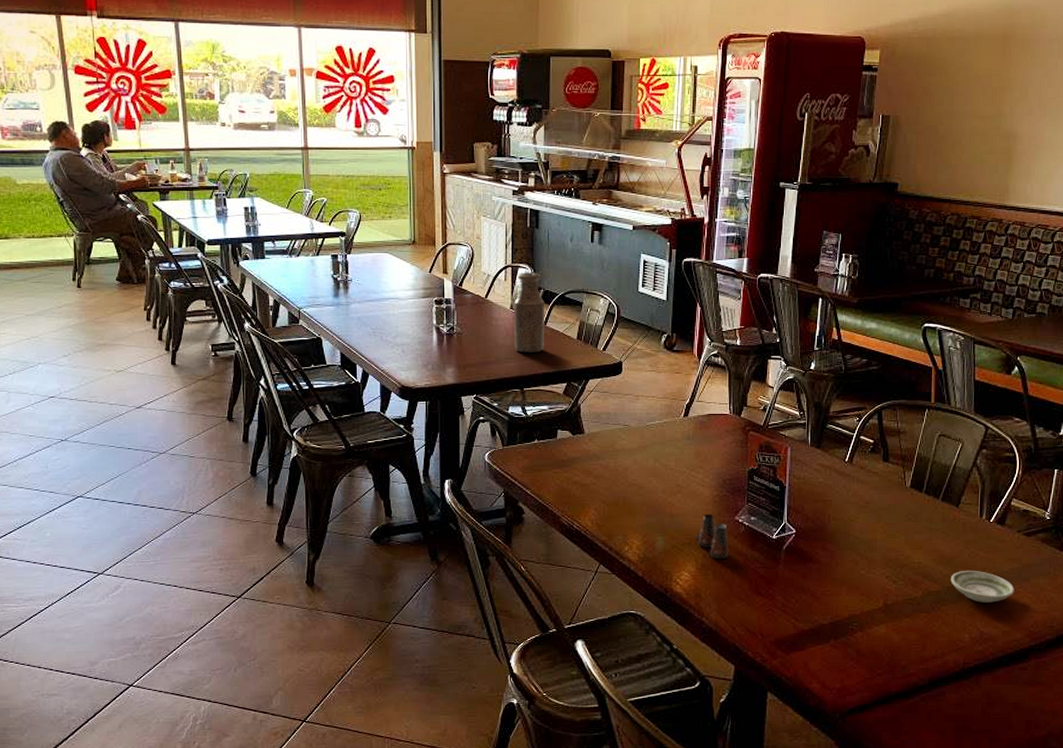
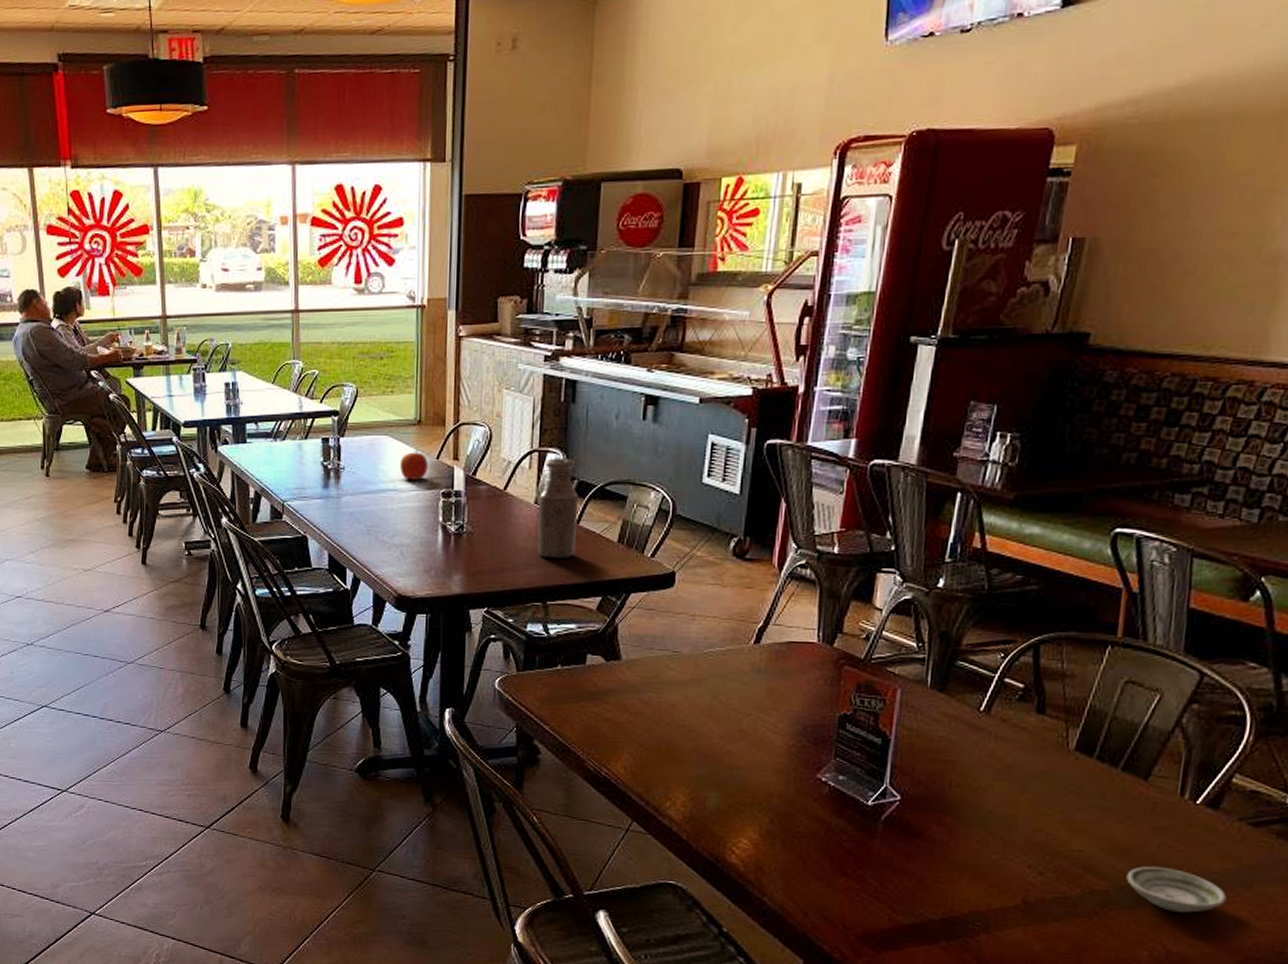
apple: none [399,265,422,290] -> present [400,450,428,480]
salt shaker: present [696,513,728,560] -> none [761,767,805,827]

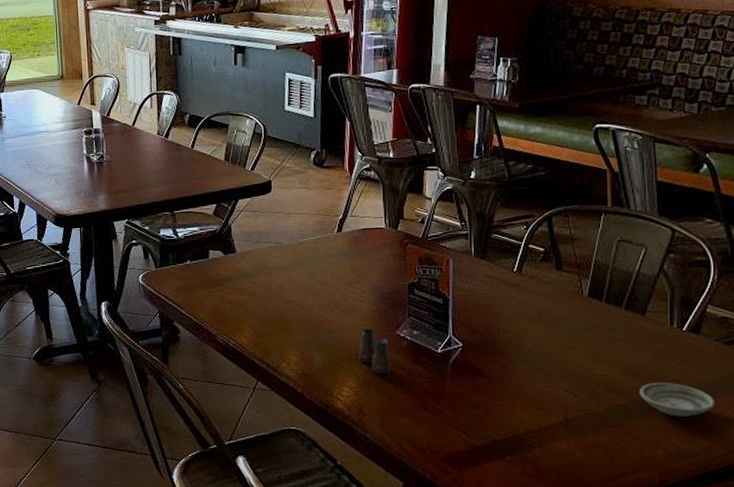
apple: present [400,450,428,480] -> none [50,99,72,123]
bottle: present [537,458,579,559] -> none [161,98,192,177]
salt shaker: none [761,767,805,827] -> present [356,328,391,375]

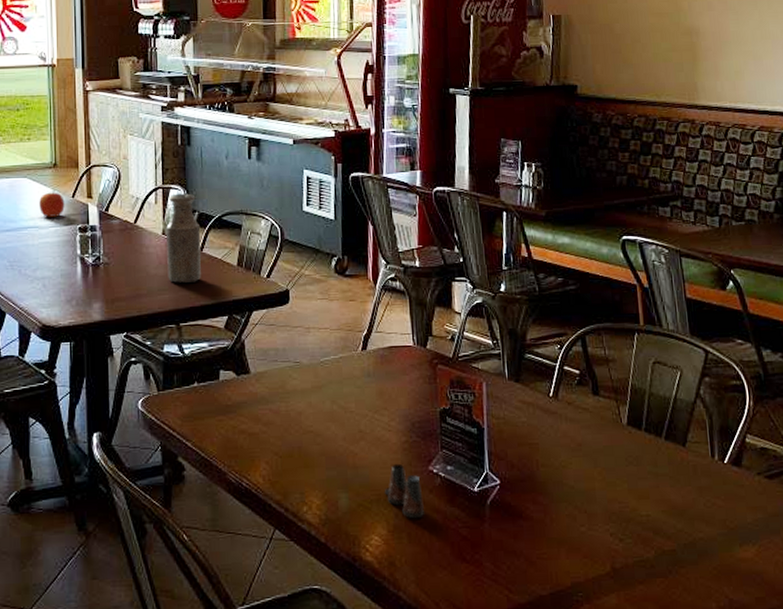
apple: none [50,99,72,123] -> present [39,190,65,217]
bottle: none [161,98,192,177] -> present [166,193,201,284]
saucer: present [639,382,715,417] -> none [686,522,764,563]

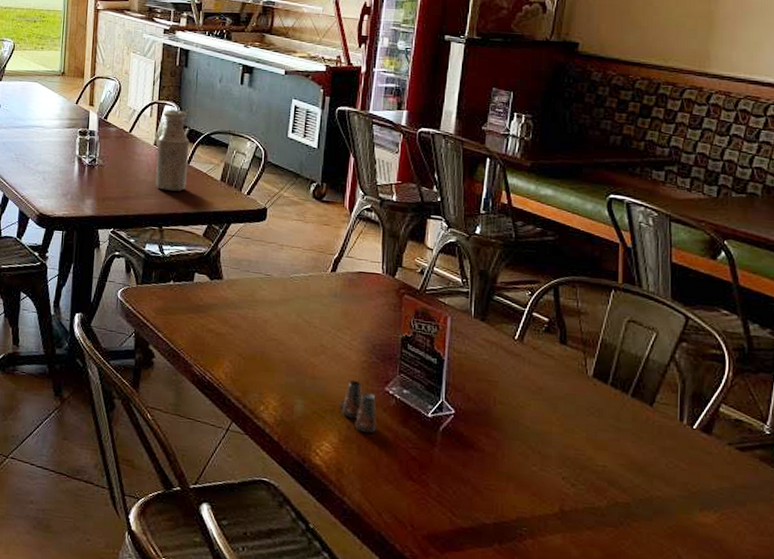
apple: present [39,190,65,217] -> none [46,96,69,120]

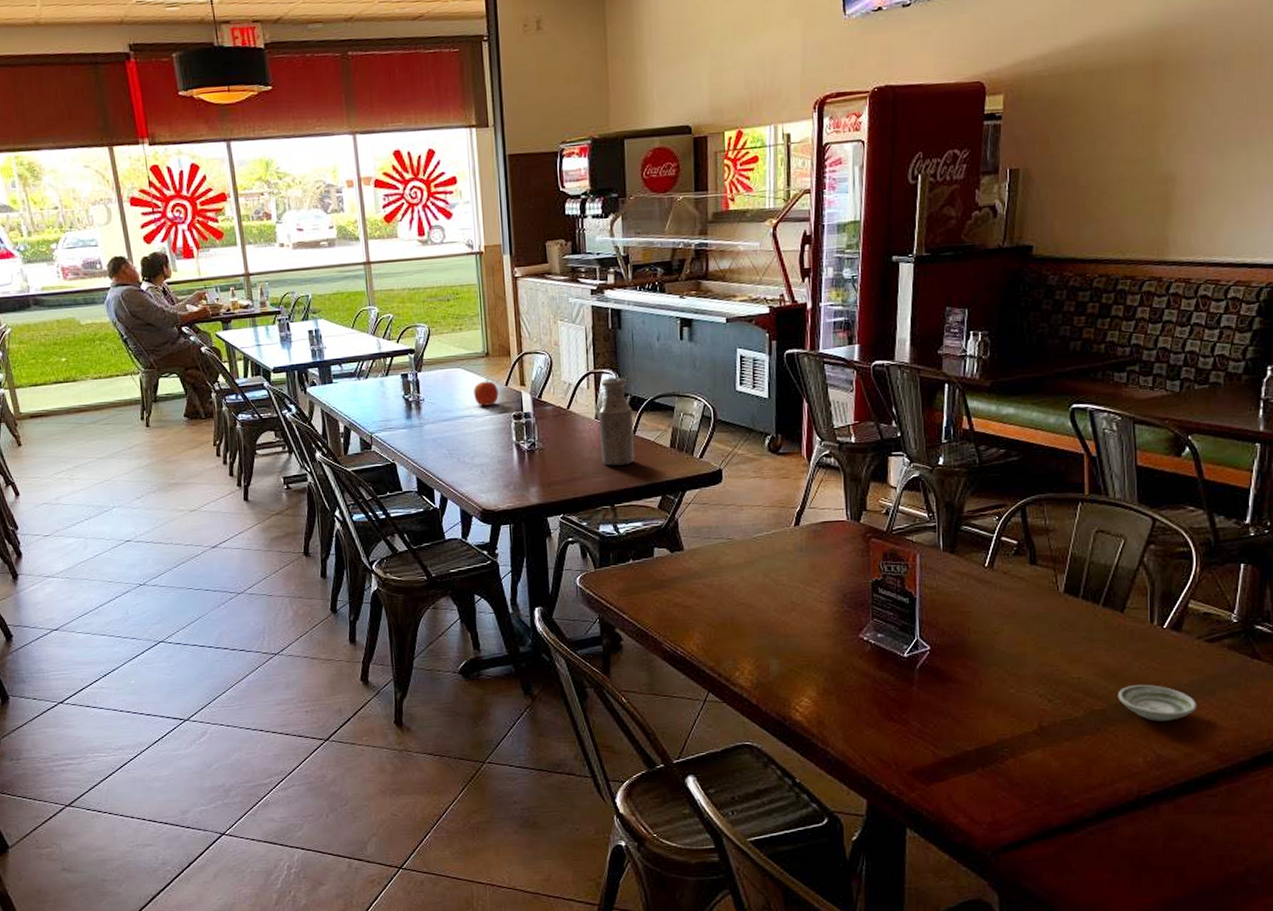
apple: none [46,96,69,120] -> present [474,379,499,406]
salt shaker: present [340,380,376,434] -> none [815,632,853,683]
saucer: none [643,482,726,526] -> present [1117,684,1197,721]

